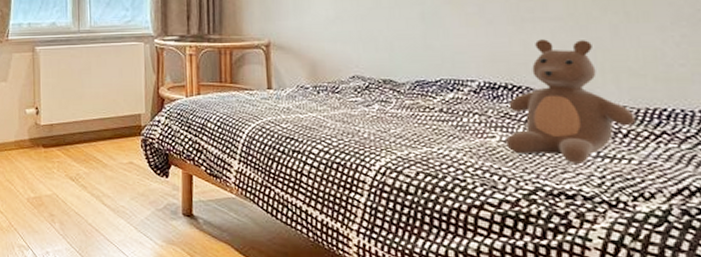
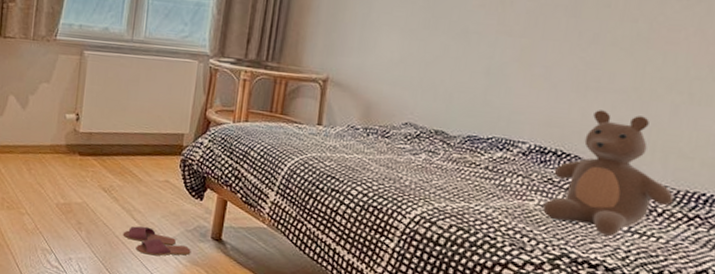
slippers: none [95,210,165,239] -> present [123,225,191,256]

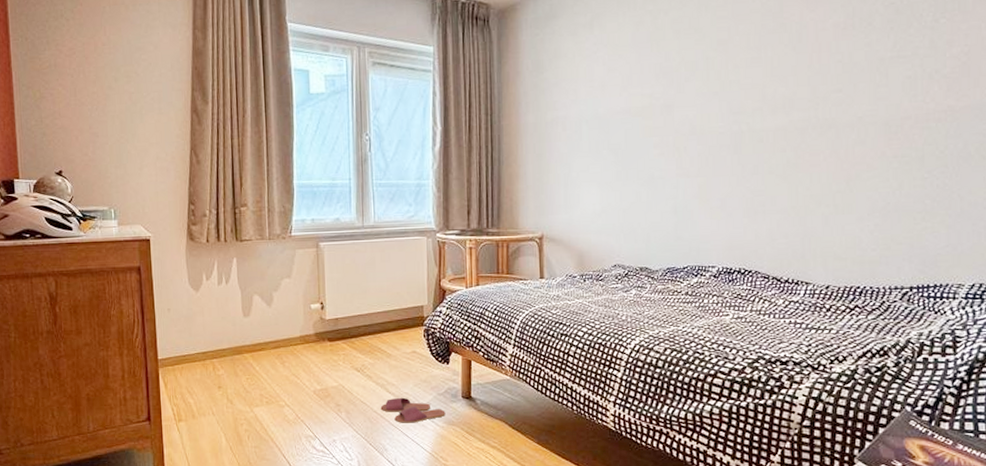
teddy bear: present [543,110,675,237] -> none [737,229,837,335]

